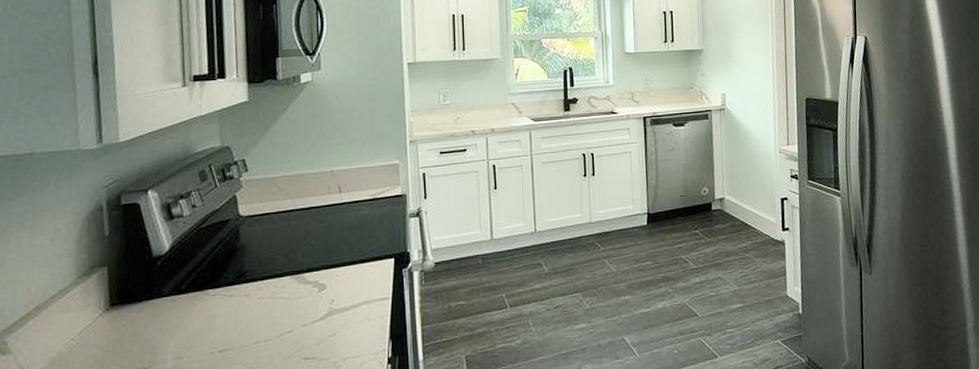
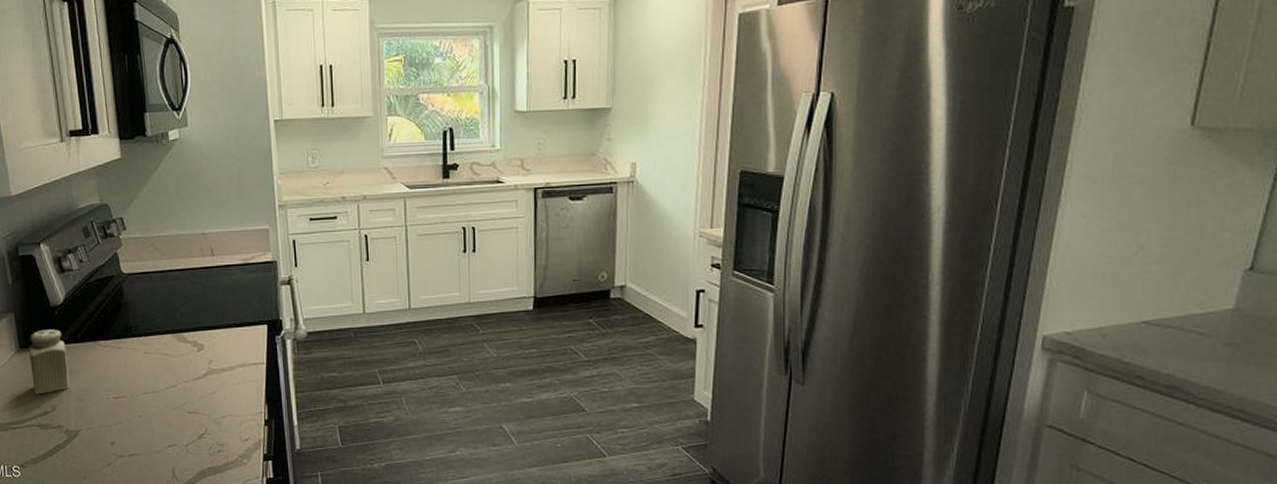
salt shaker: none [120,281,168,358] -> present [29,329,70,395]

